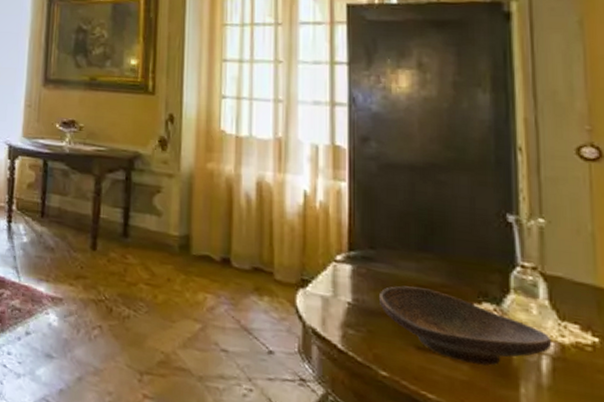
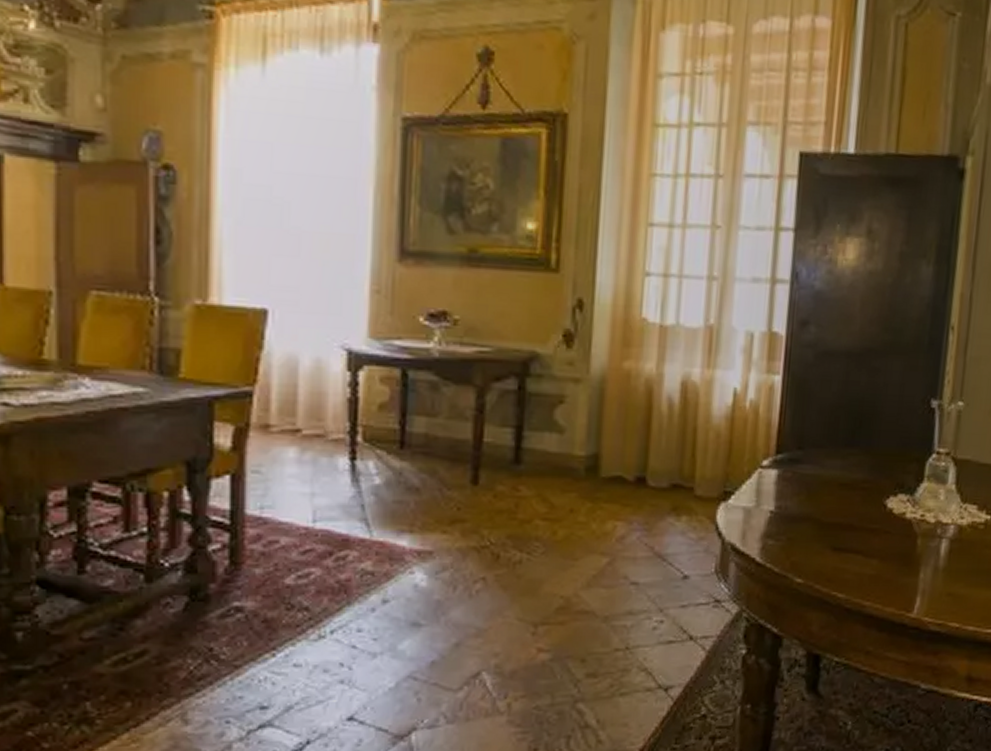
decorative bowl: present [378,286,552,367] -> none [801,486,953,558]

